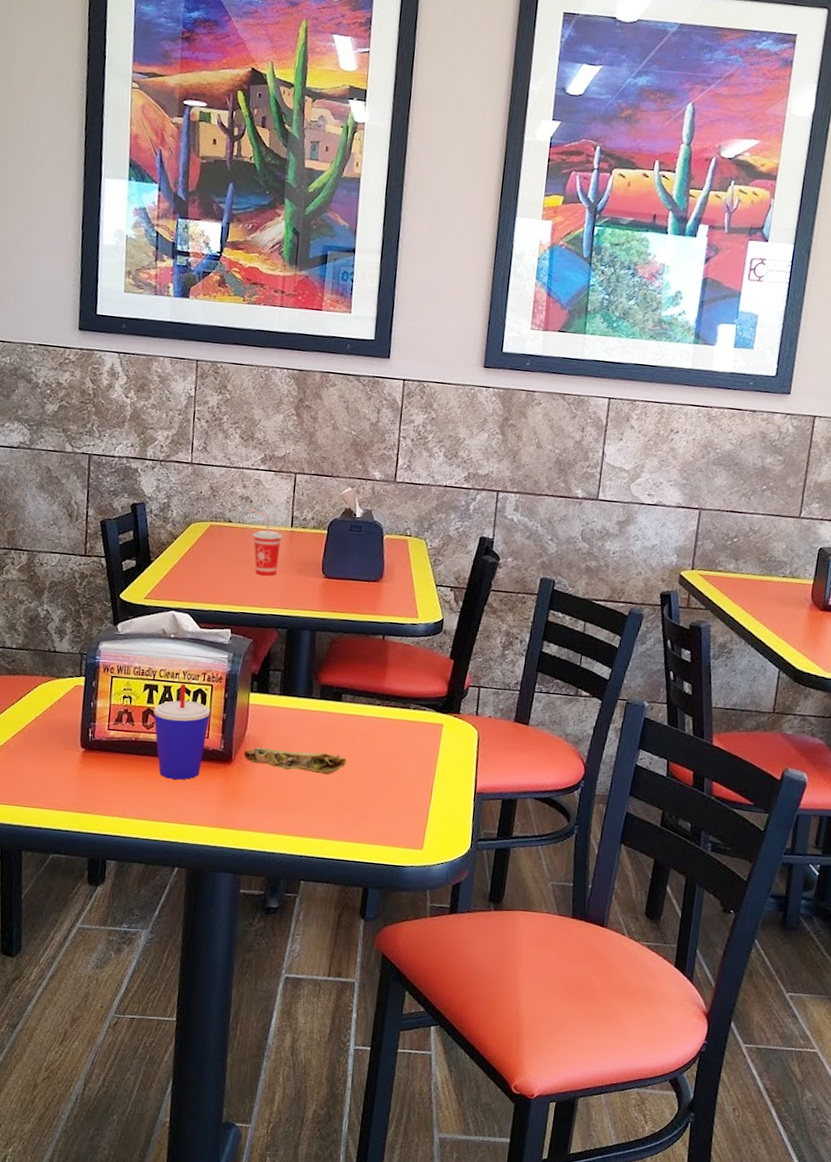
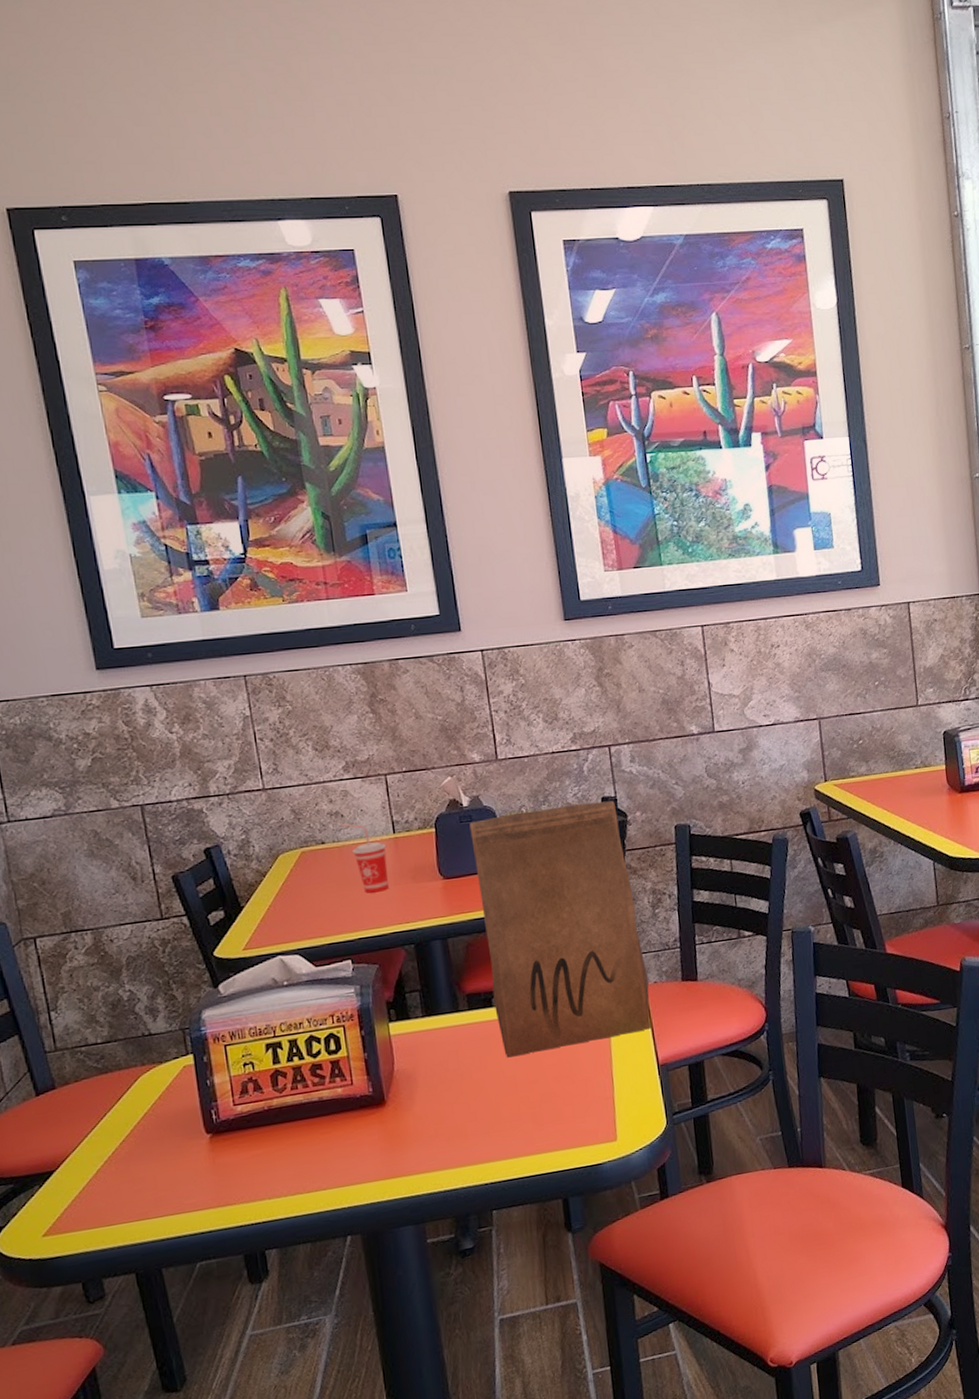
beverage cup: present [153,683,210,780] -> none [282,1032,352,1141]
taco: present [243,747,346,775] -> none [396,1064,513,1099]
paper bag: none [342,532,491,758] -> present [469,800,651,1058]

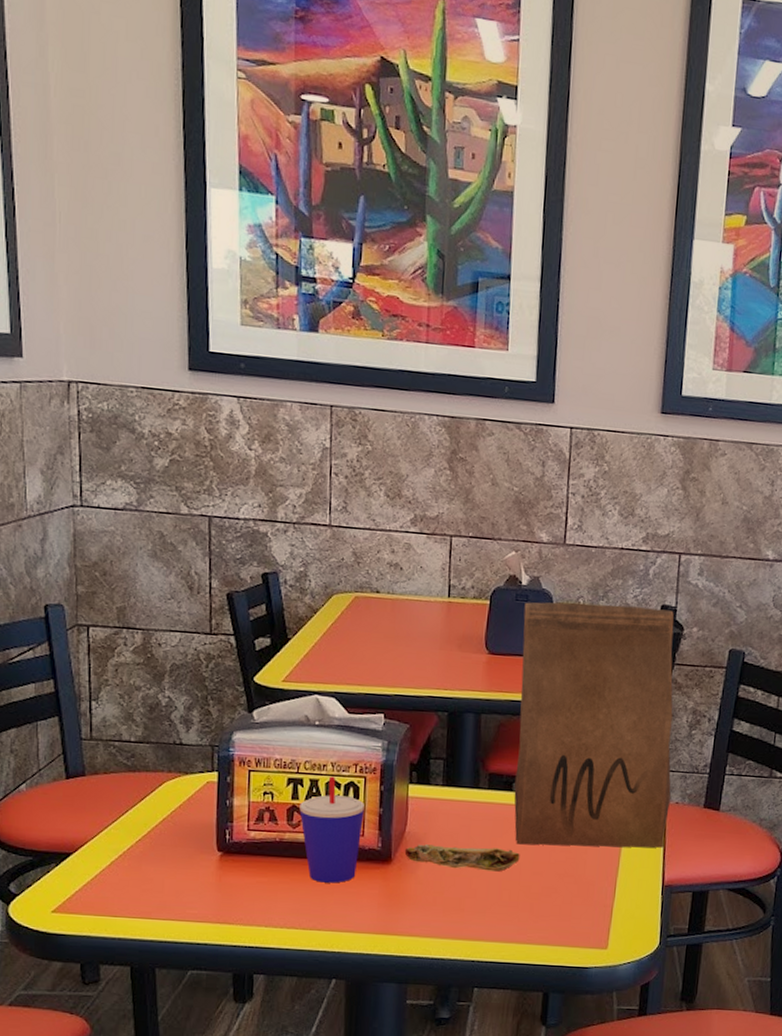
beverage cup: none [282,1032,352,1141] -> present [299,776,364,883]
beverage cup: present [341,823,389,894] -> none [398,576,439,653]
taco: none [396,1064,513,1099] -> present [404,844,520,872]

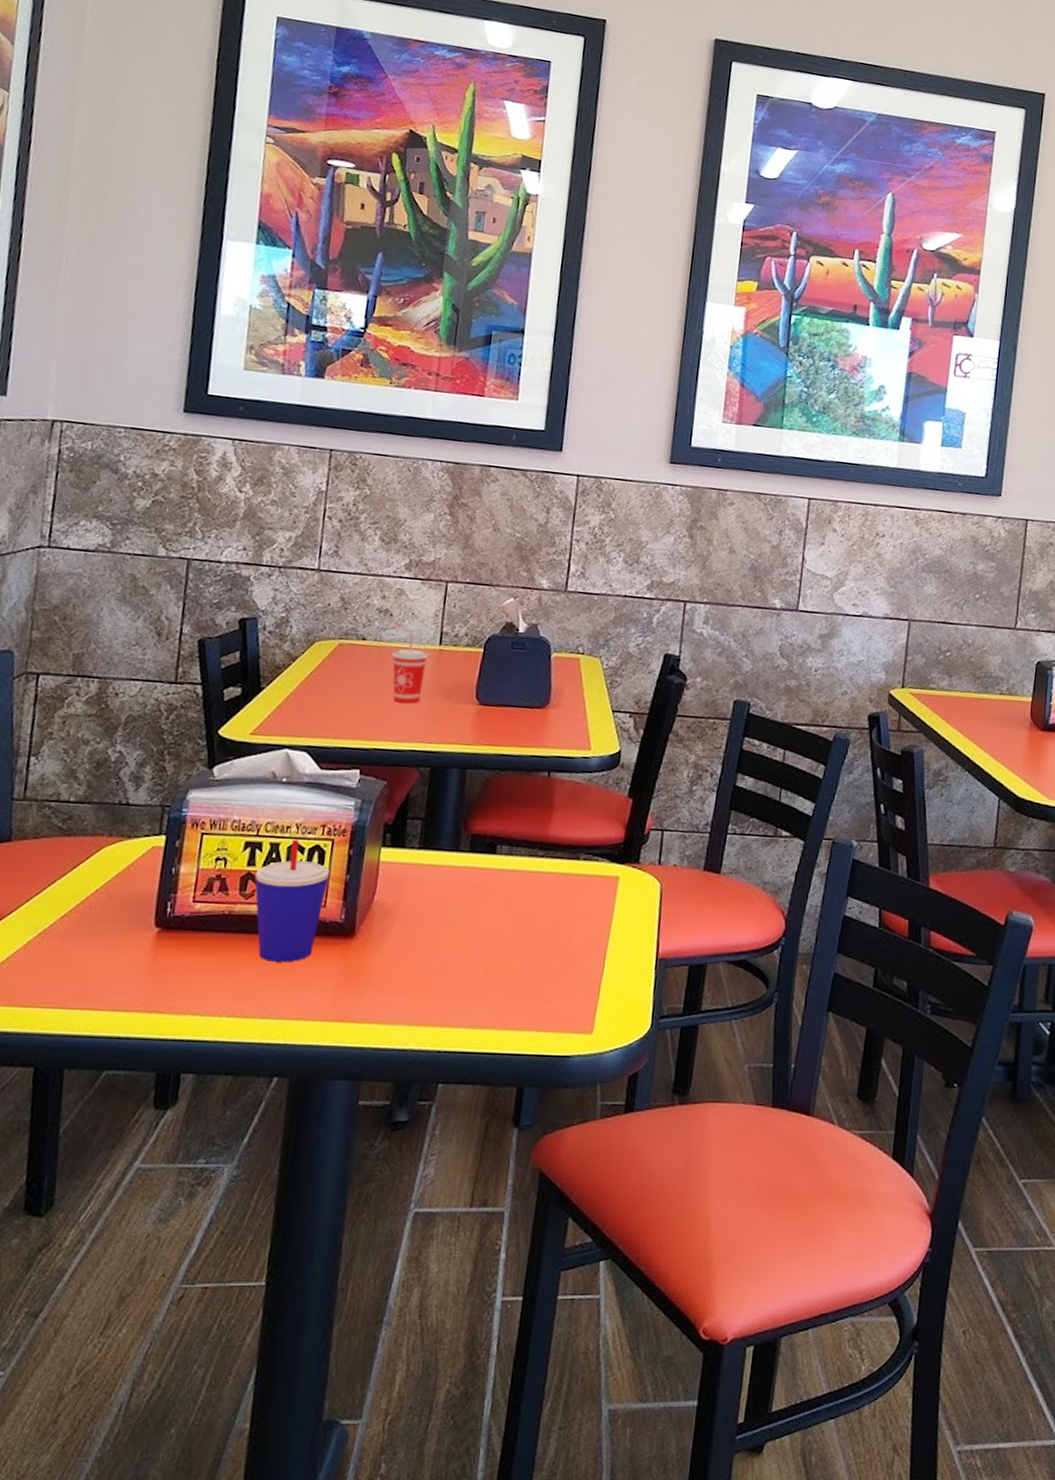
beverage cup: none [398,576,439,653] -> present [387,622,429,704]
taco: present [404,844,520,872] -> none [370,915,500,946]
paper bag: present [514,602,674,848] -> none [496,650,677,916]

